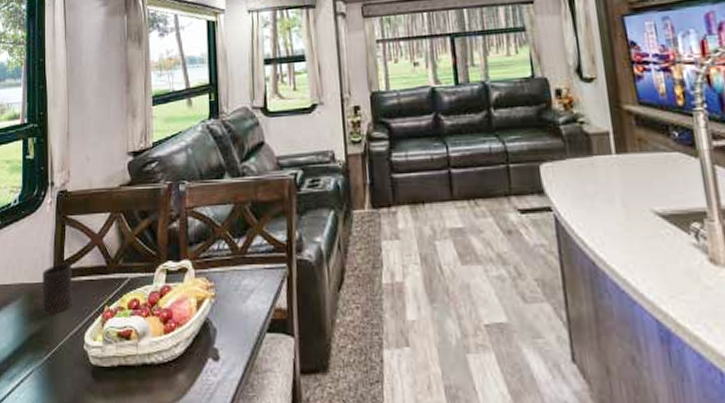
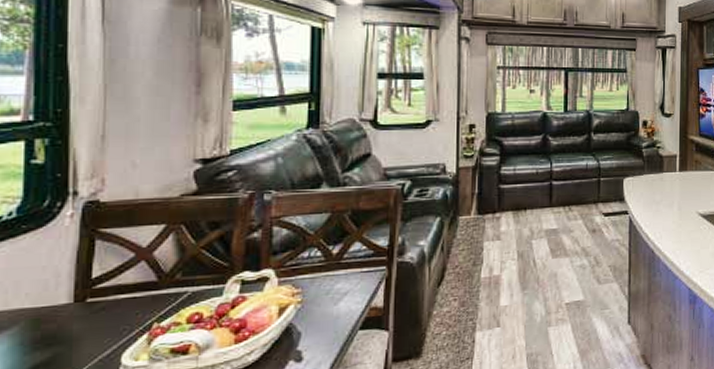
cup: present [41,263,73,315] -> none [53,281,105,341]

